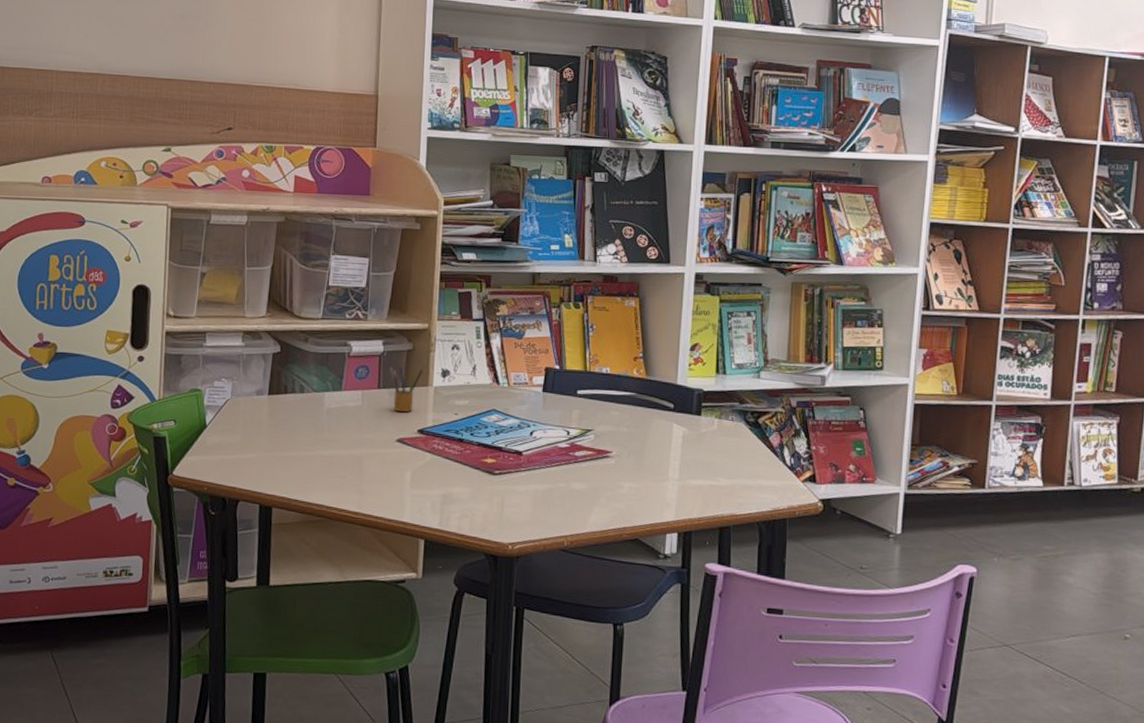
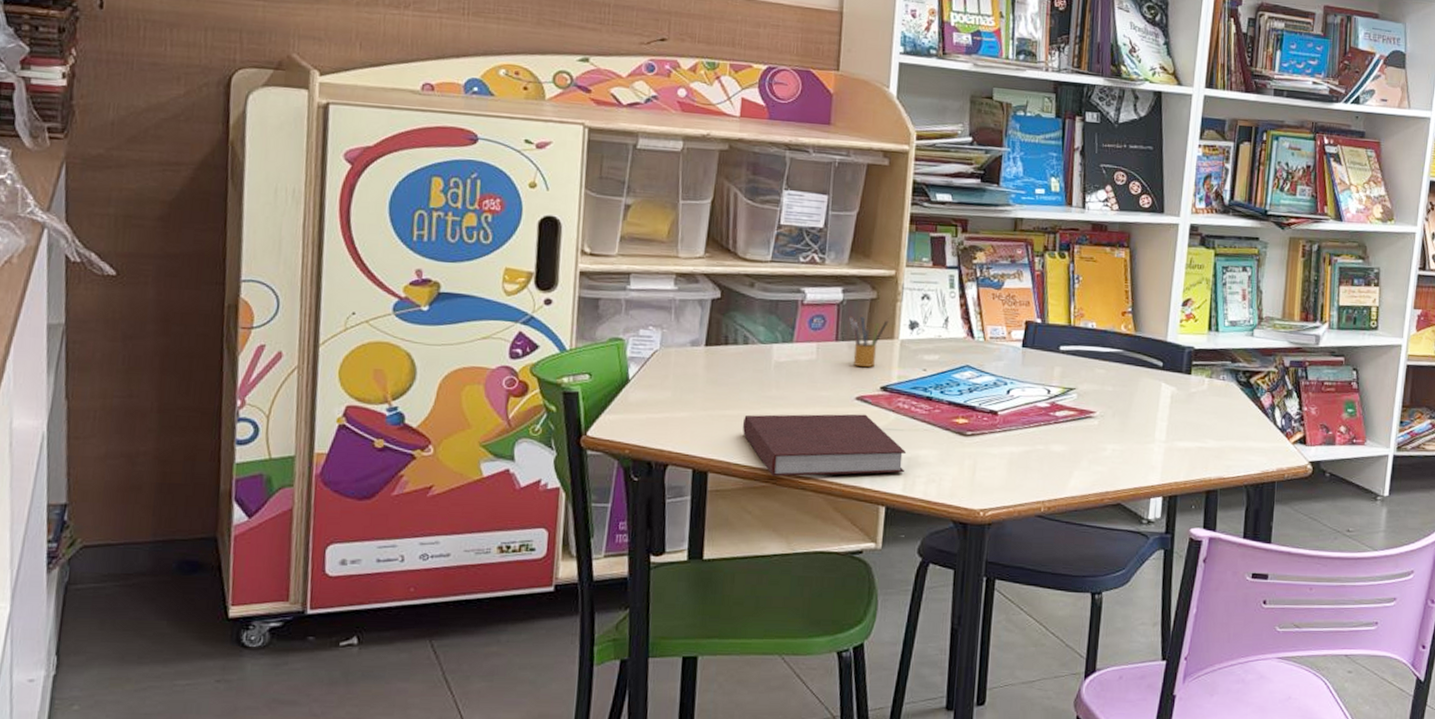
notebook: none [300,454,442,512] -> present [742,413,907,477]

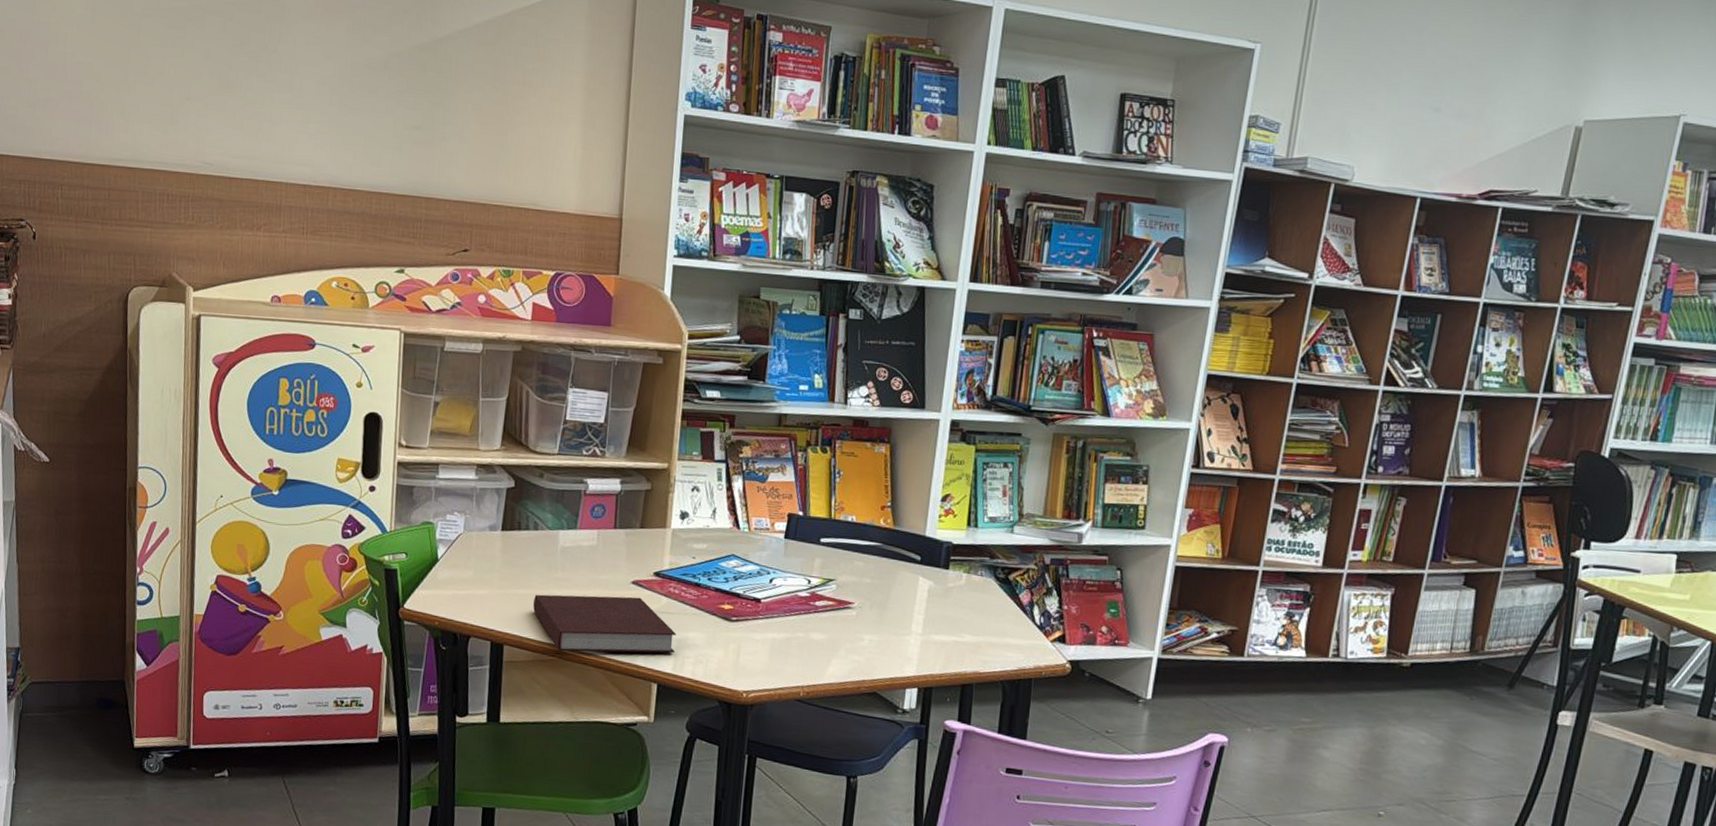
pencil box: present [848,313,889,368] -> none [625,503,662,554]

